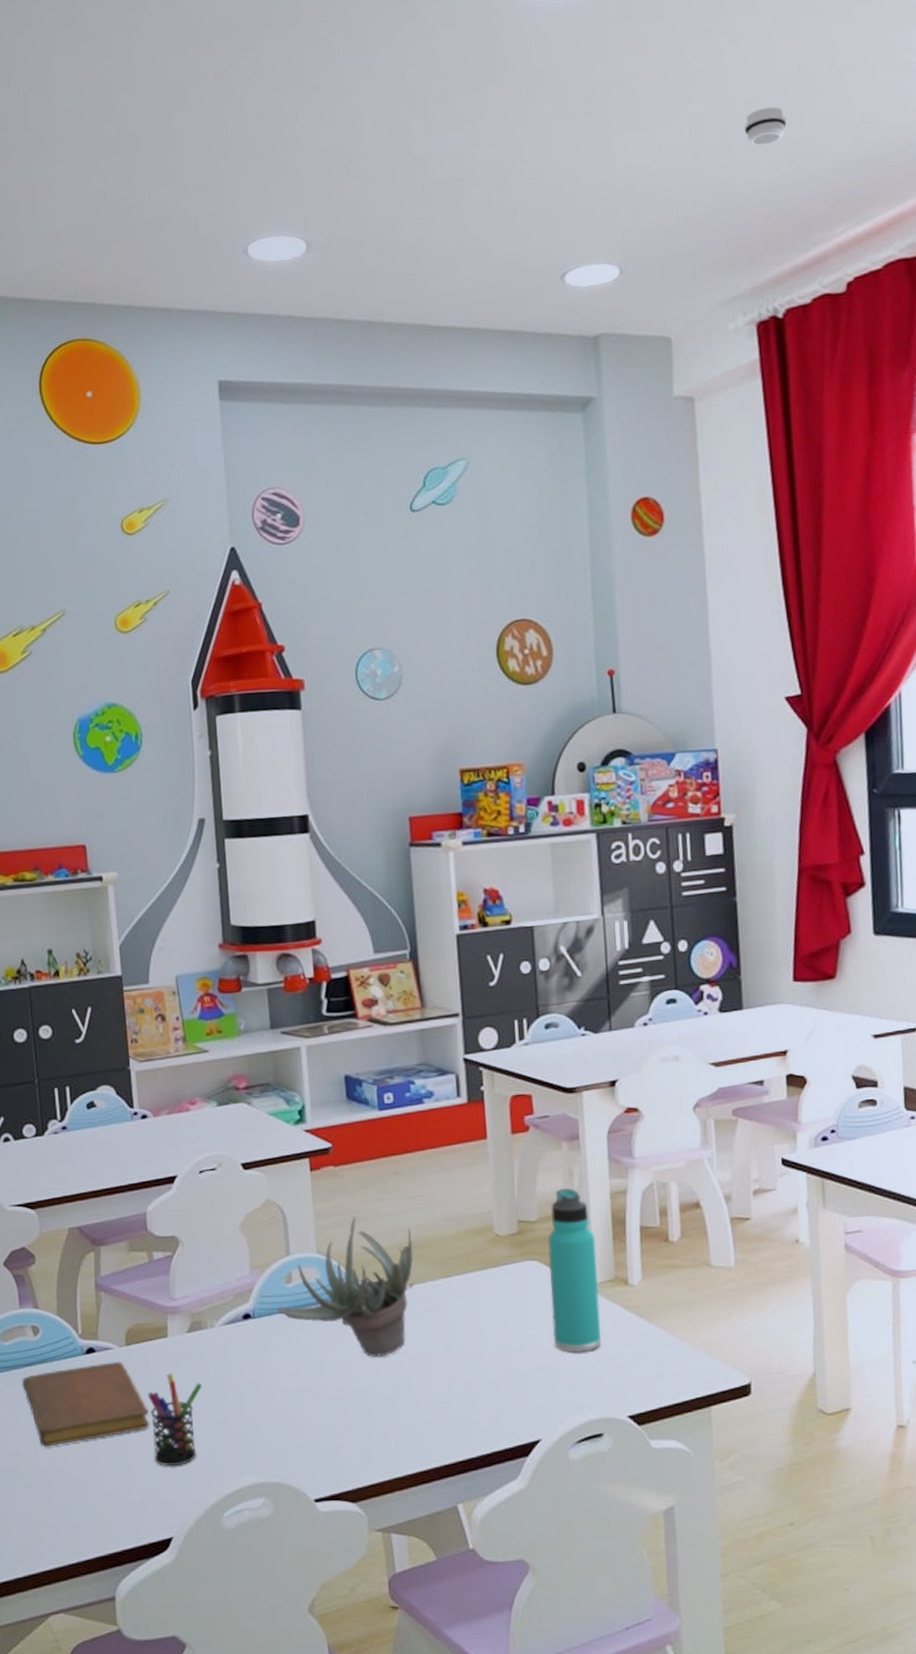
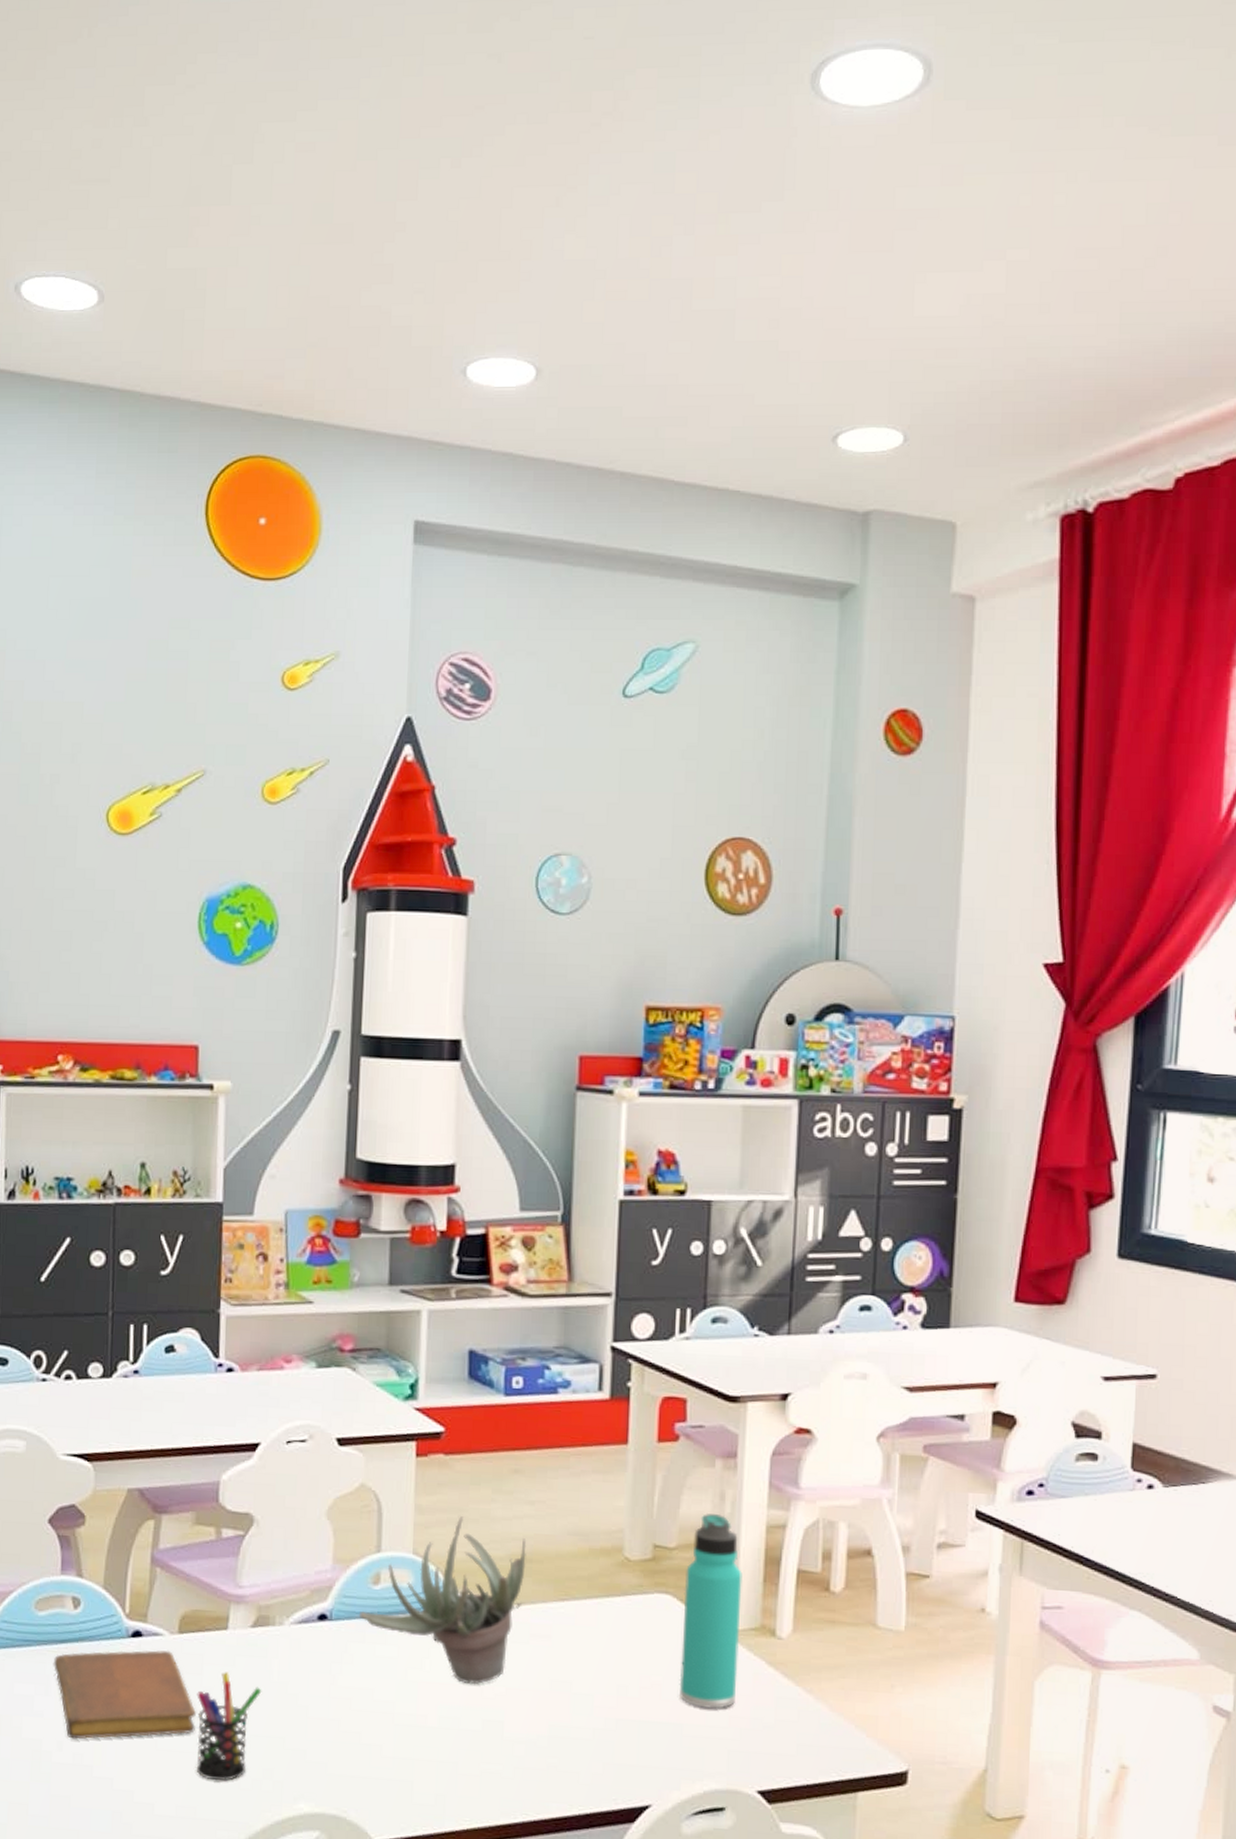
smoke detector: present [744,107,787,146] -> none [1073,261,1125,305]

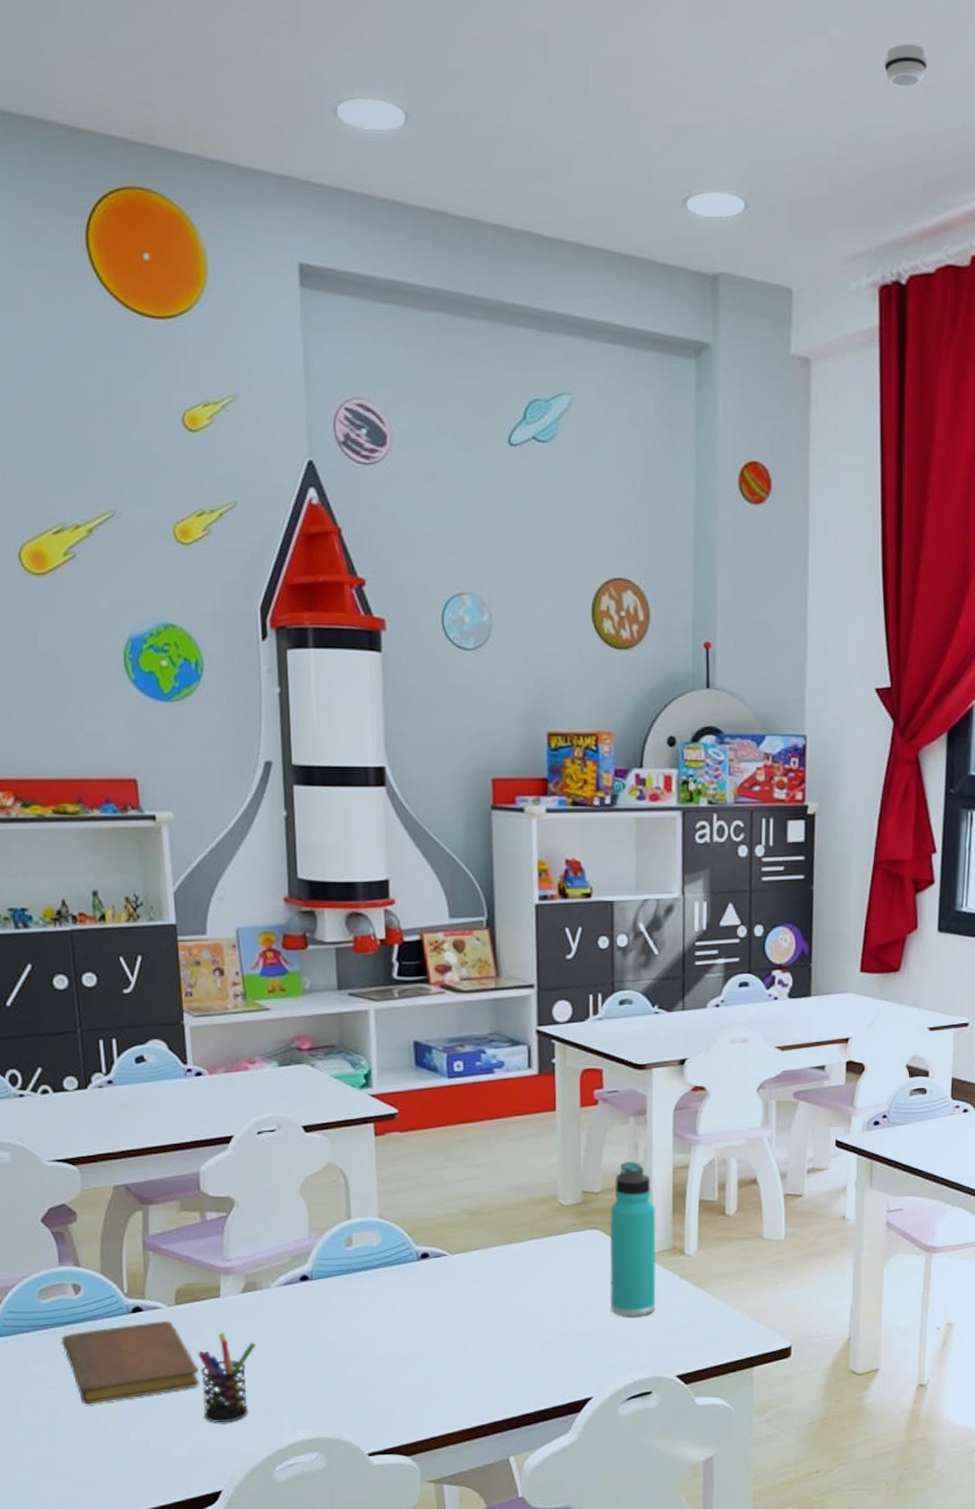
succulent plant: present [358,1516,527,1684] -> none [336,1183,477,1319]
smoke detector: none [1073,261,1125,305] -> present [884,44,928,87]

